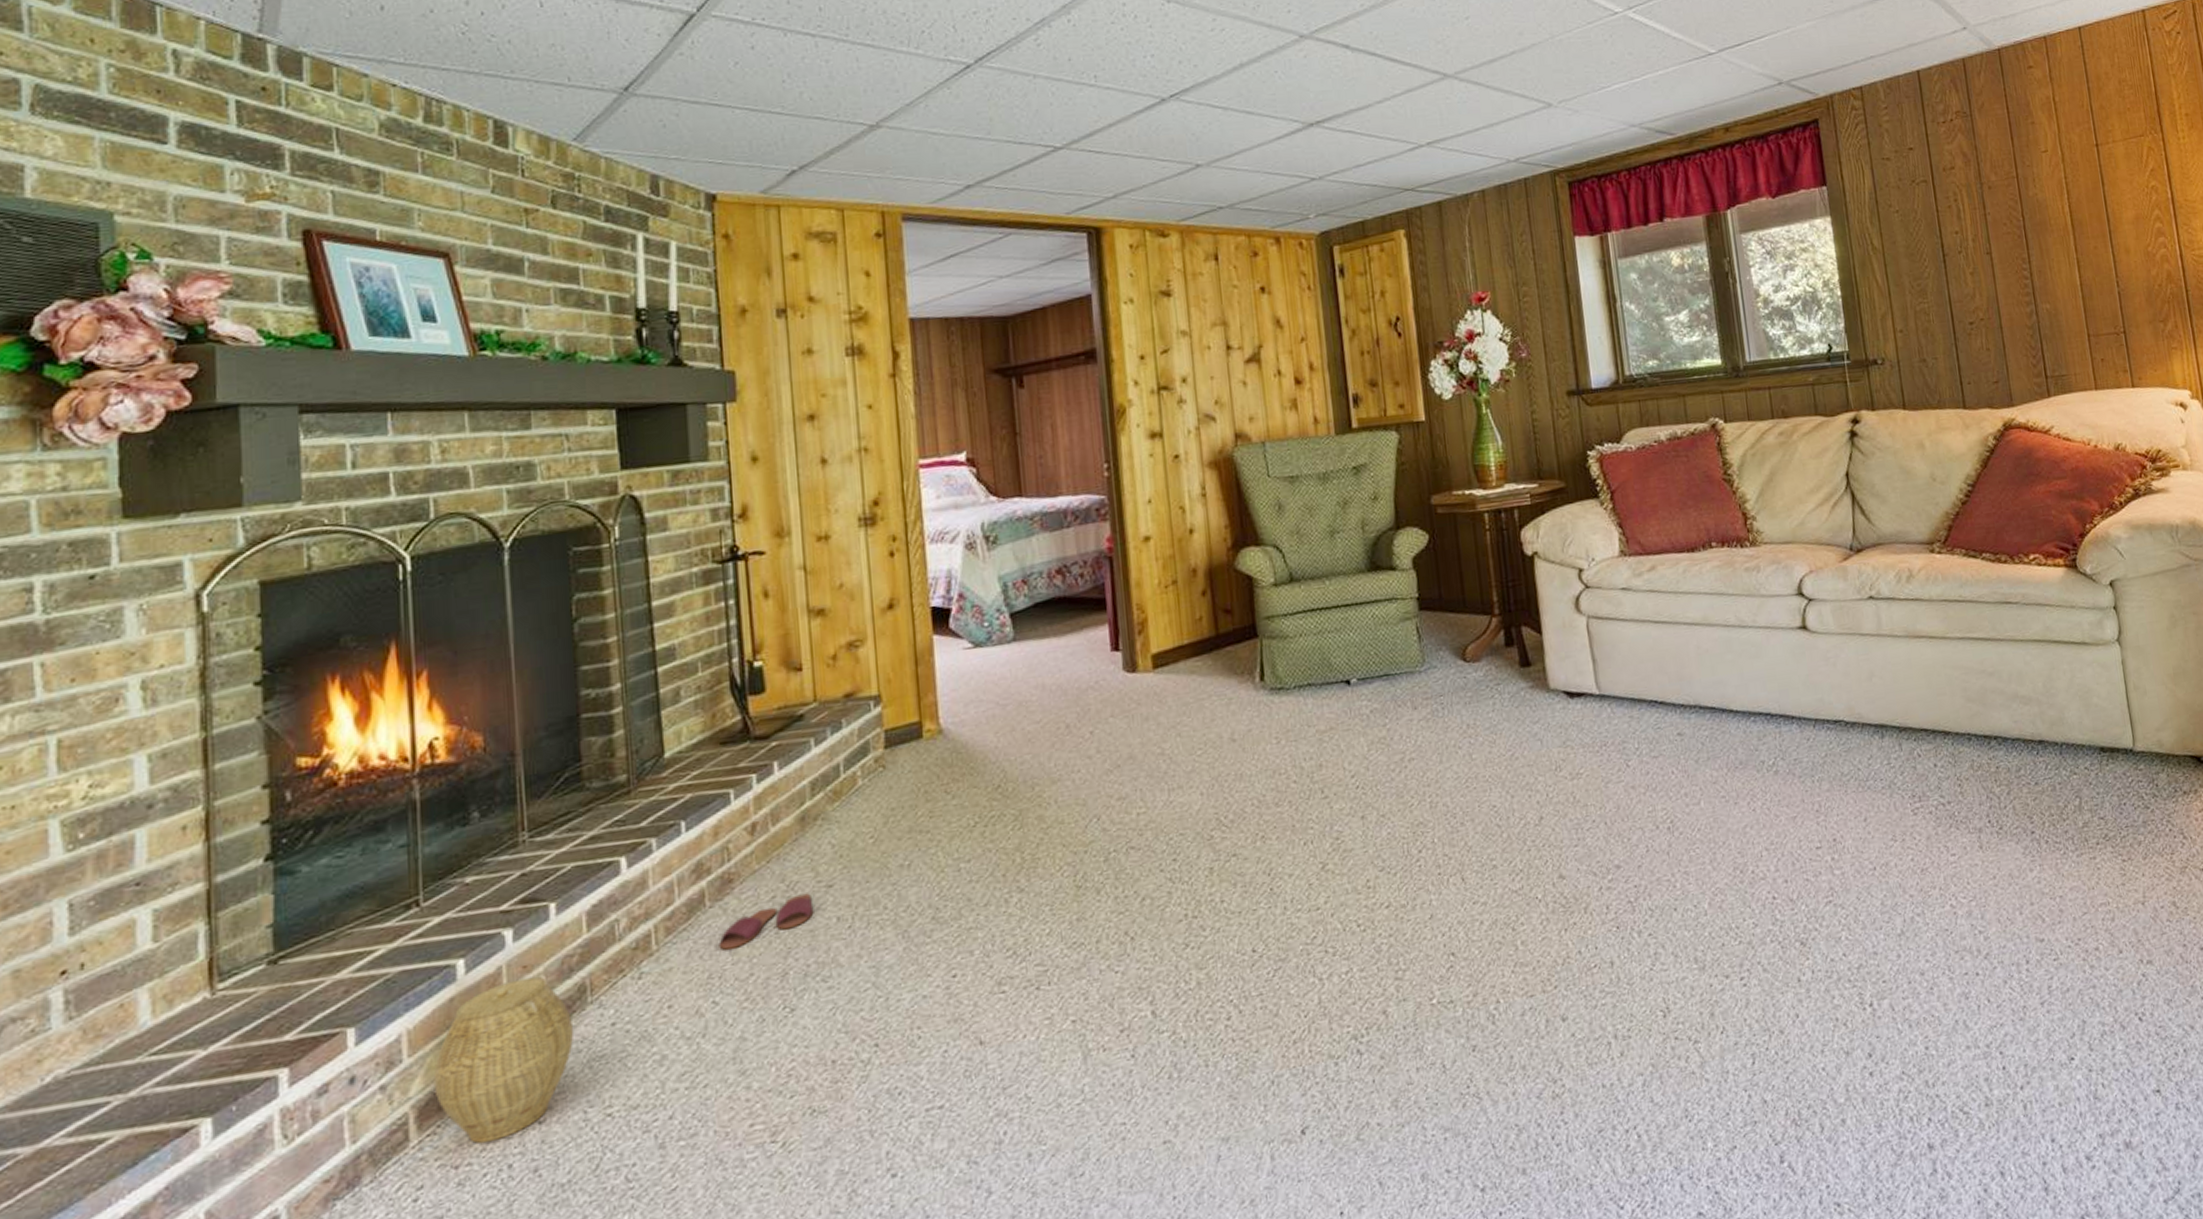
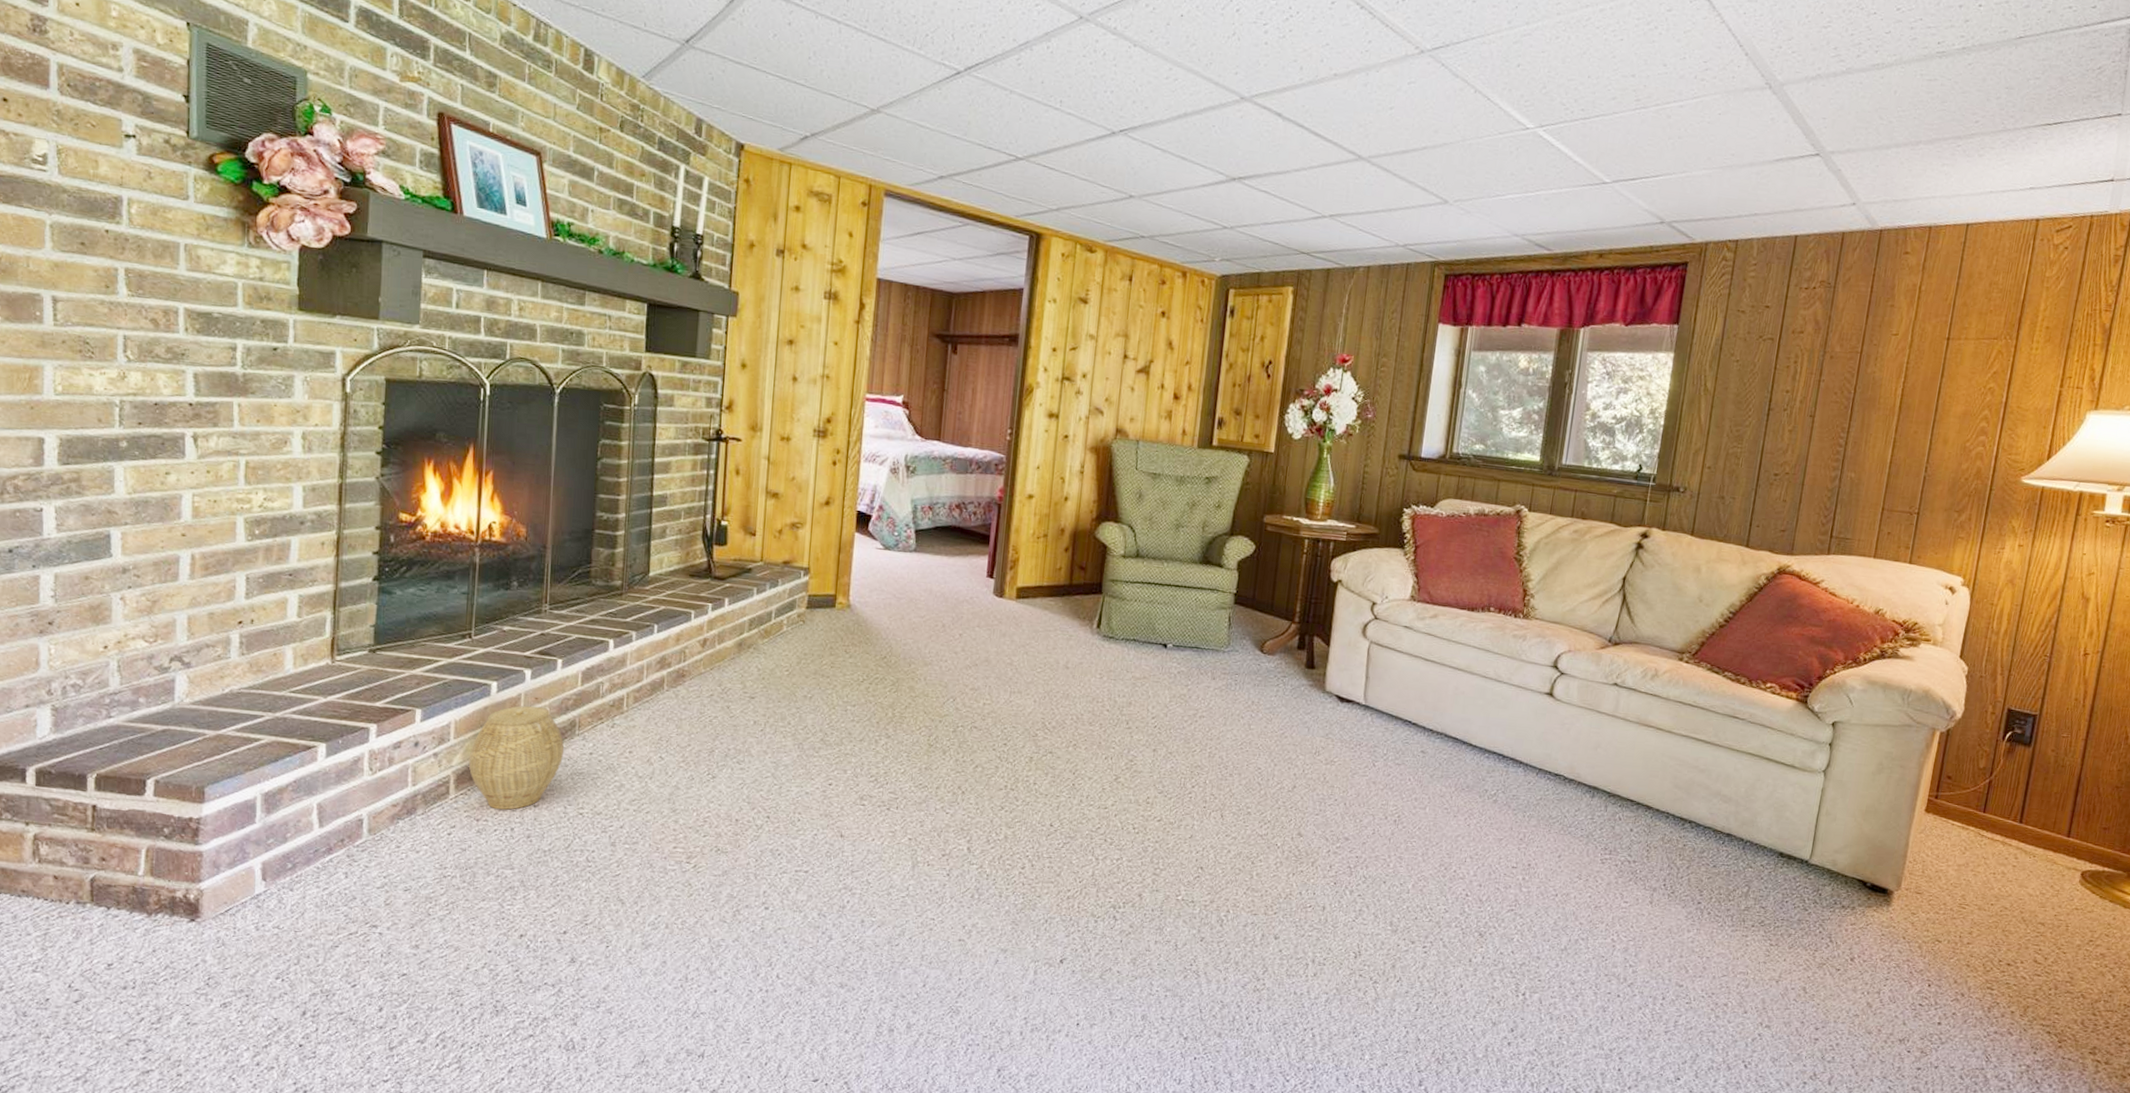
slippers: present [718,893,814,950] -> none [669,698,739,724]

